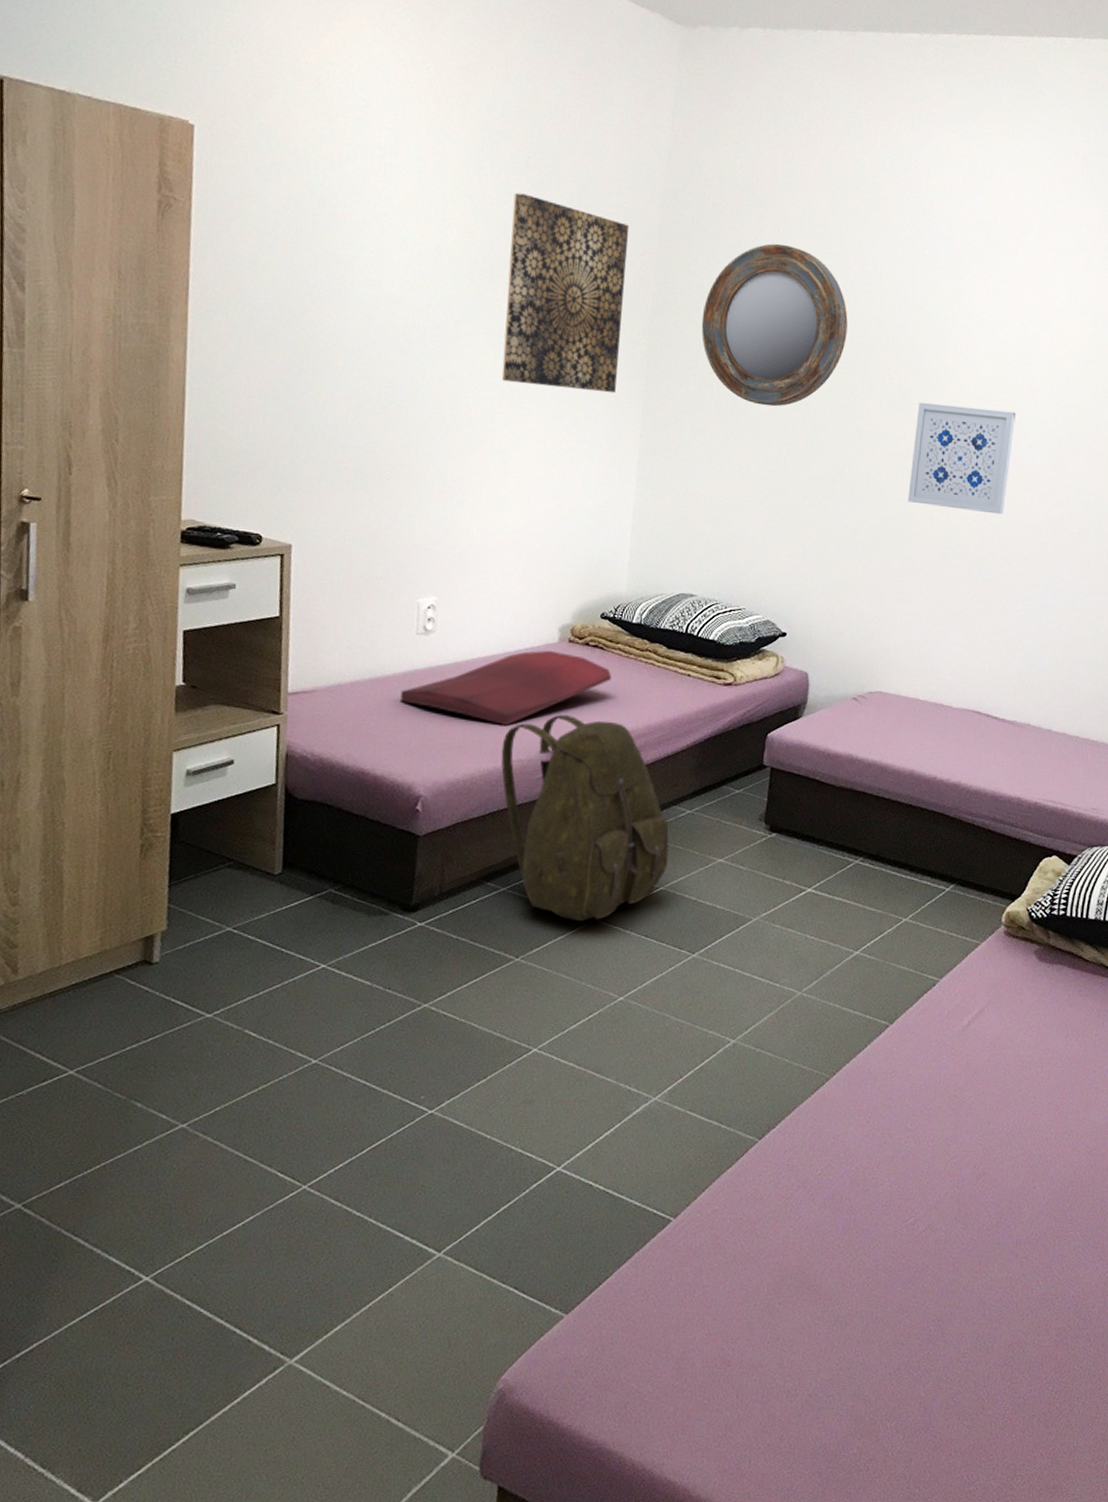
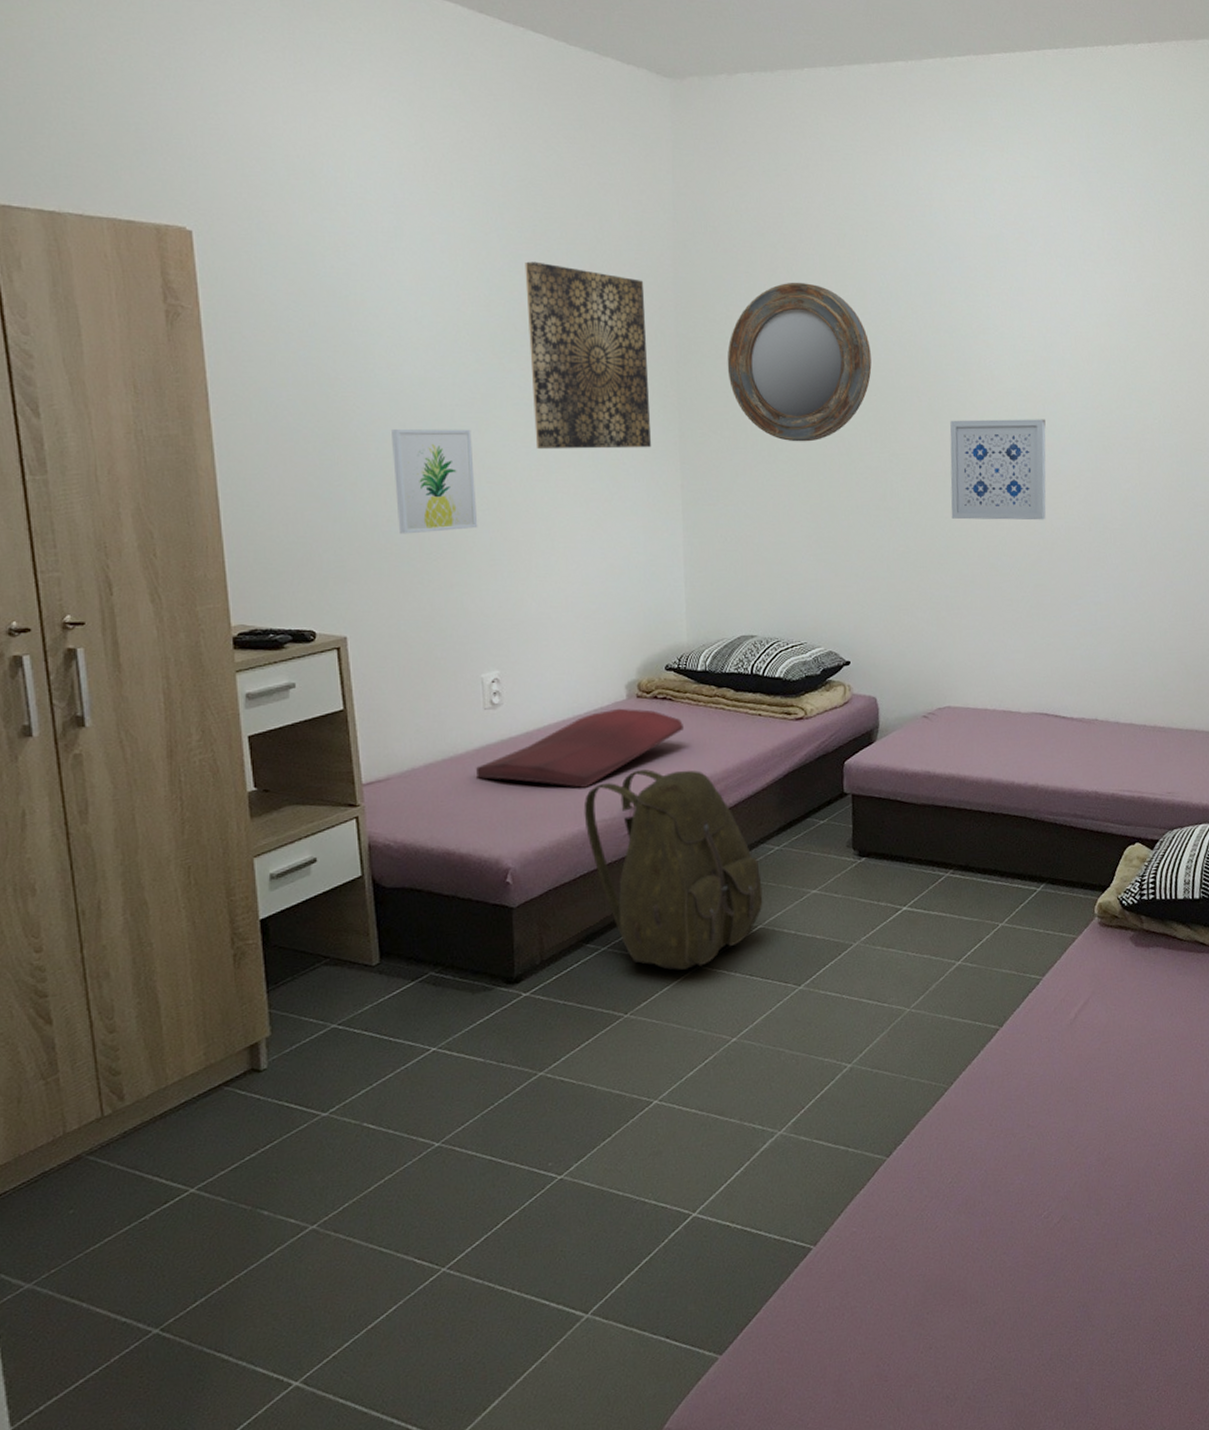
wall art: none [356,344,440,453] -> present [392,429,478,535]

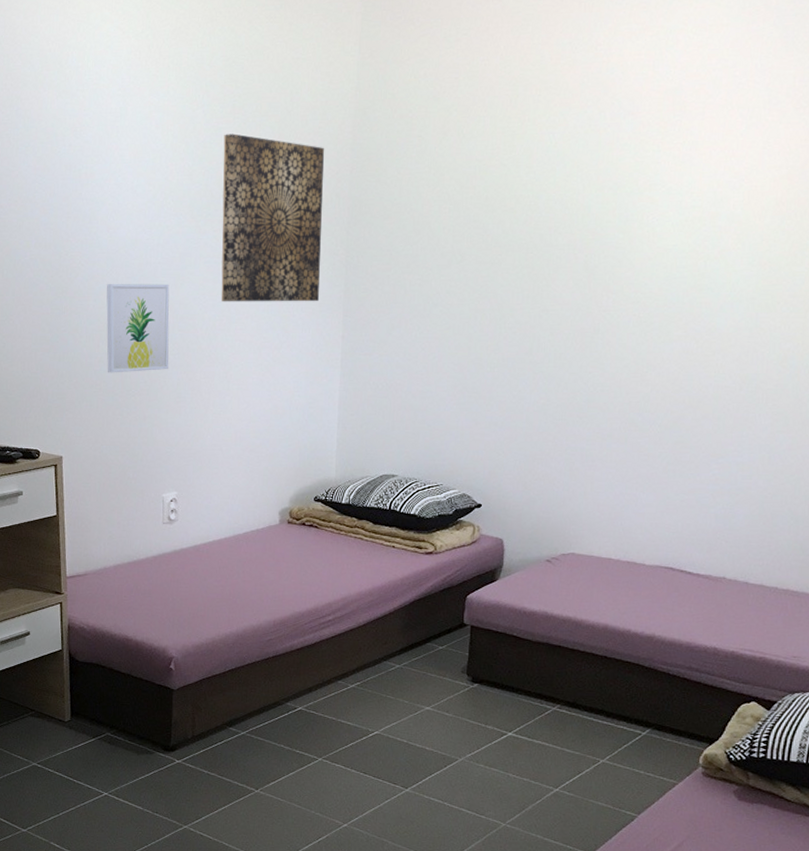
cushion: present [476,708,683,788] -> none [153,531,325,597]
backpack: present [583,769,763,970] -> none [236,586,382,760]
home mirror: present [727,282,872,442] -> none [393,144,532,298]
wall art: present [950,419,1046,521] -> none [595,276,706,378]

